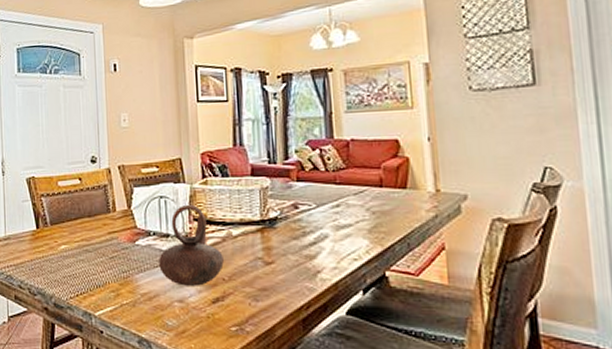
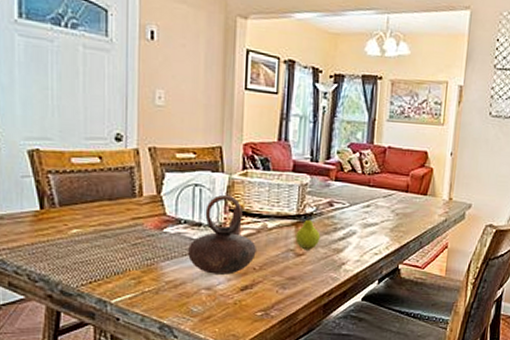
fruit: none [262,215,289,258] -> present [295,210,321,250]

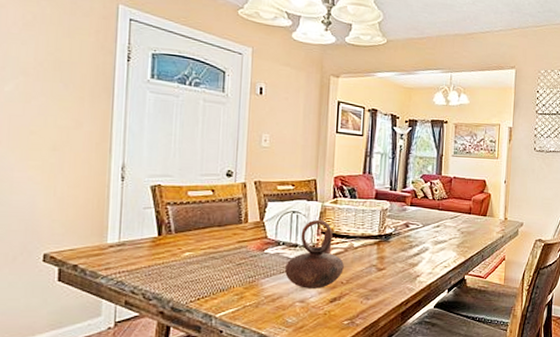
fruit: present [295,210,321,250] -> none [377,231,399,265]

